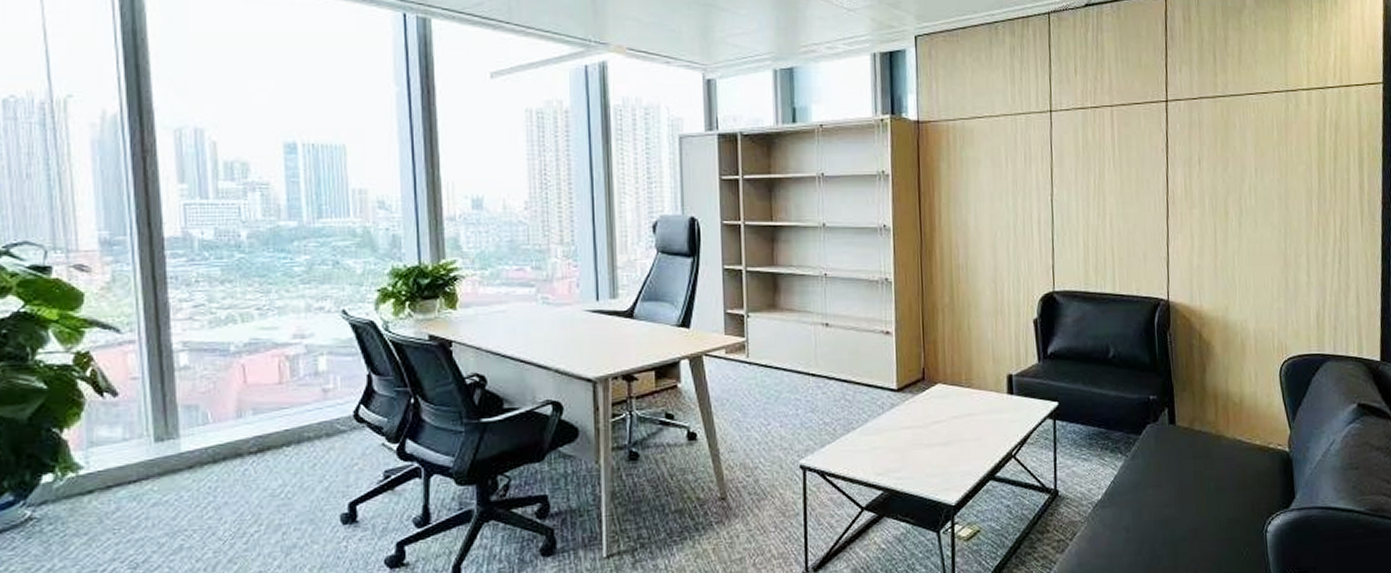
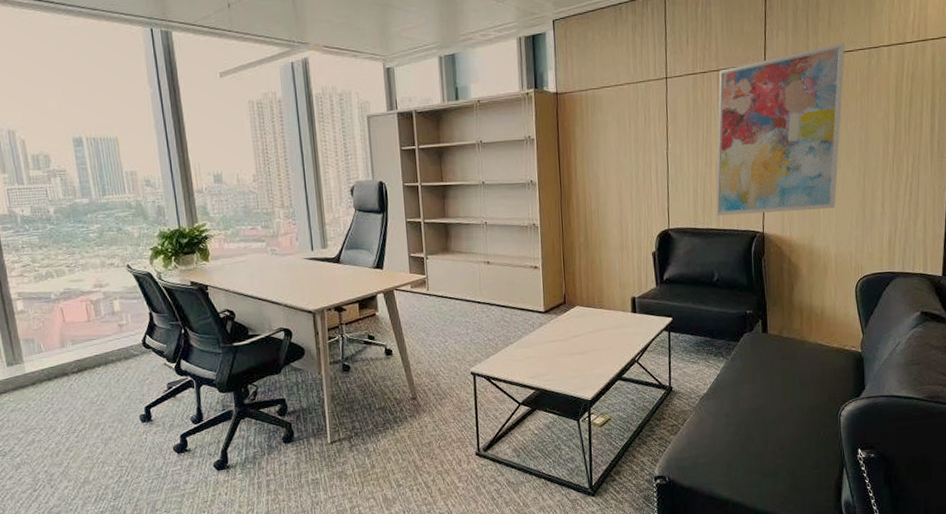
wall art: none [1111,84,1259,278] -> present [716,44,845,216]

